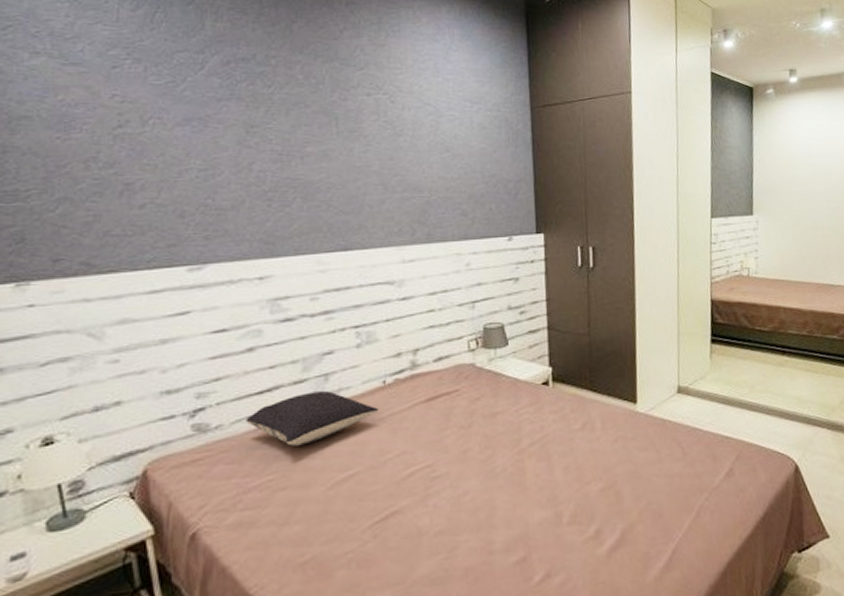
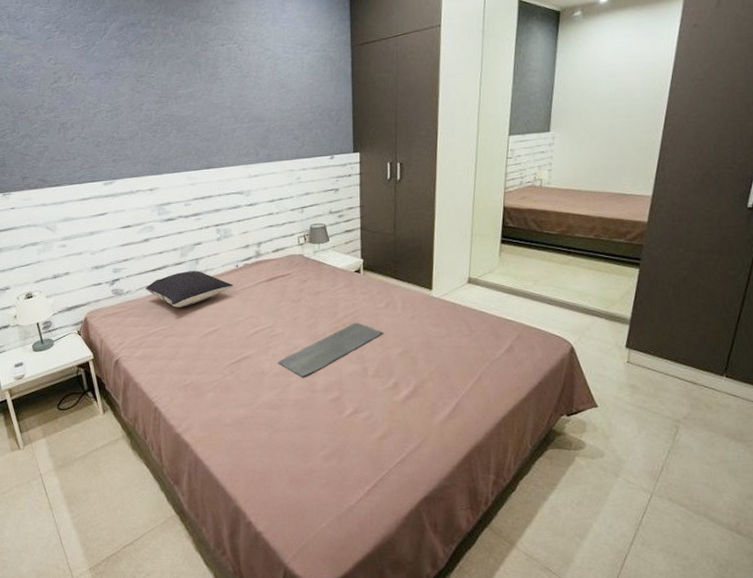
bath mat: none [441,451,580,533] -> present [278,322,383,377]

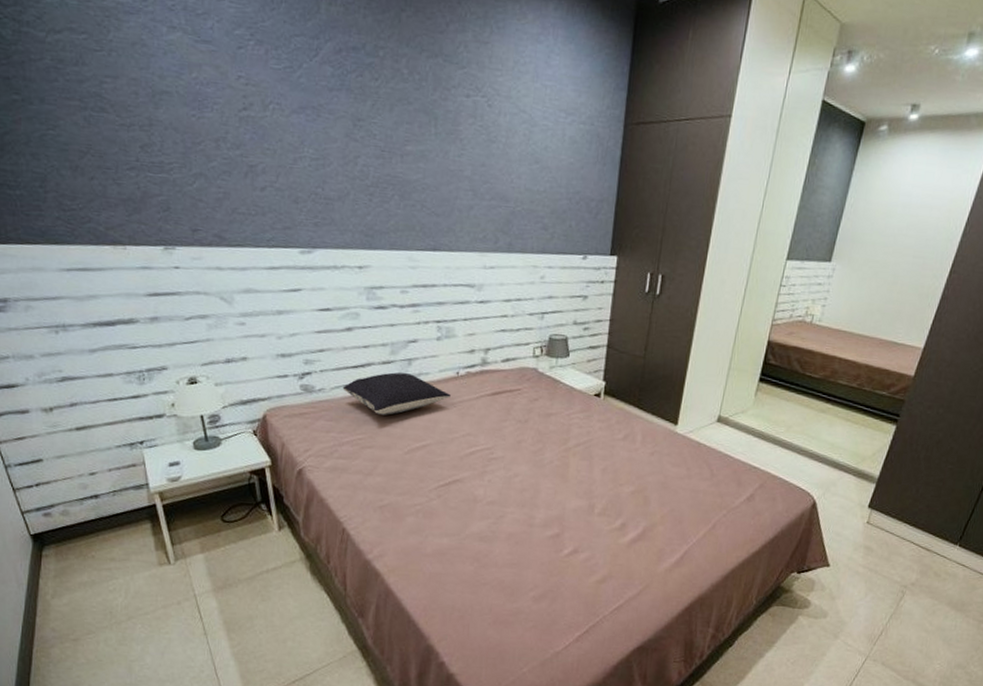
bath mat: present [278,322,383,377] -> none [493,453,617,508]

